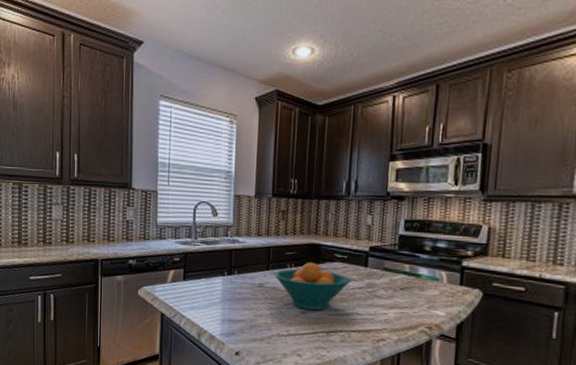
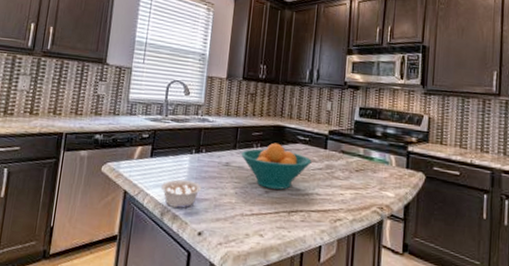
legume: none [195,301,237,329] -> present [160,179,202,208]

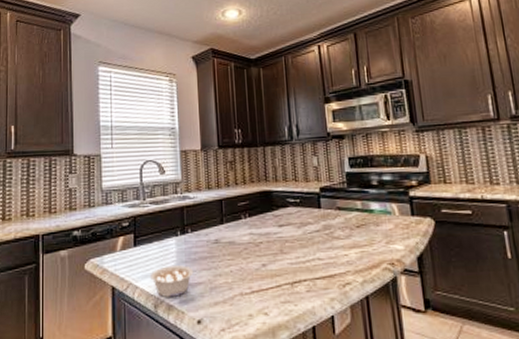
fruit bowl: present [241,142,312,190] -> none [229,210,307,261]

